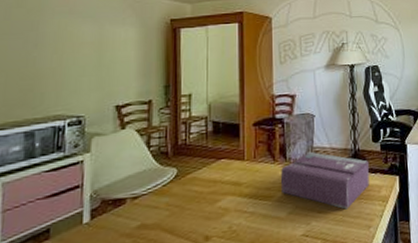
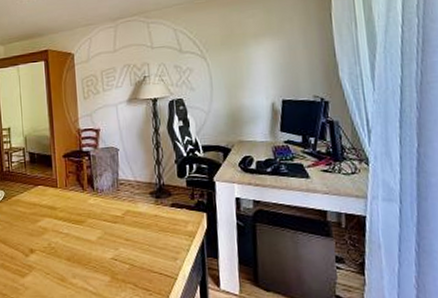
tissue box: present [281,151,370,210] -> none [90,183,175,240]

